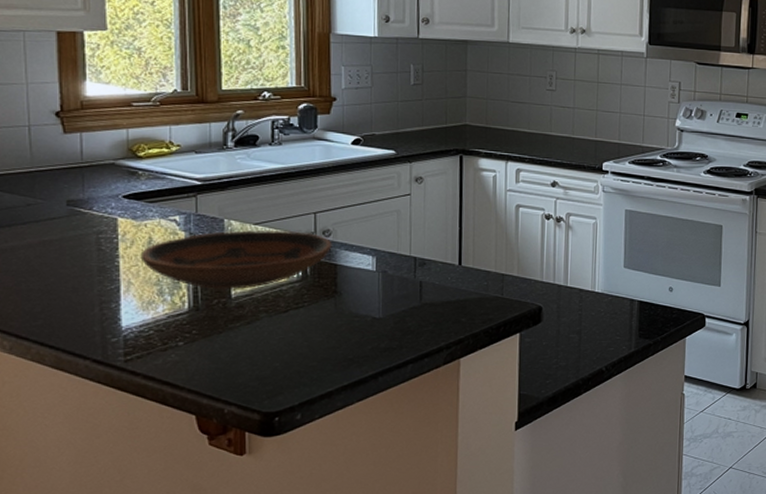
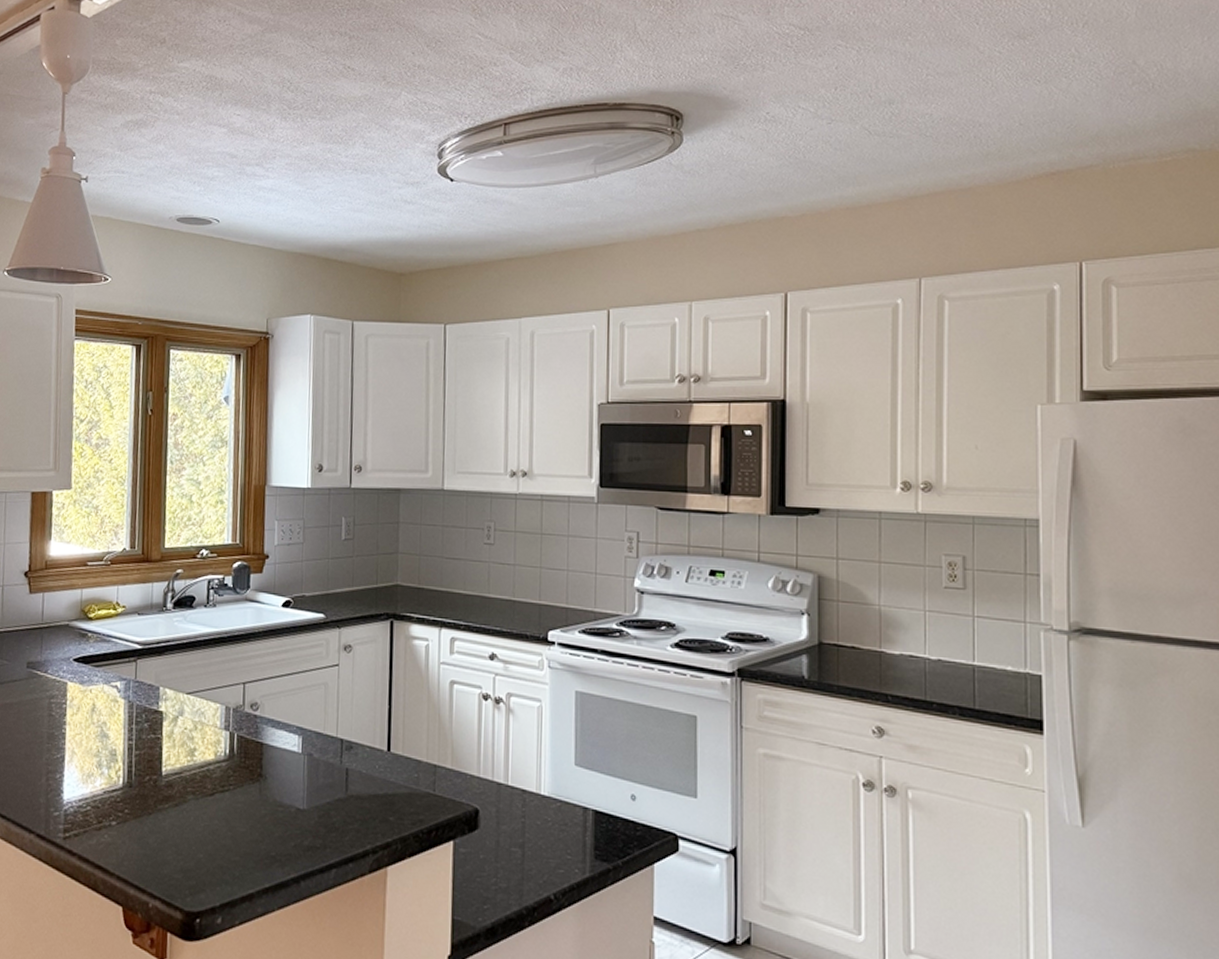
bowl: present [140,229,332,289] -> none [84,700,260,766]

